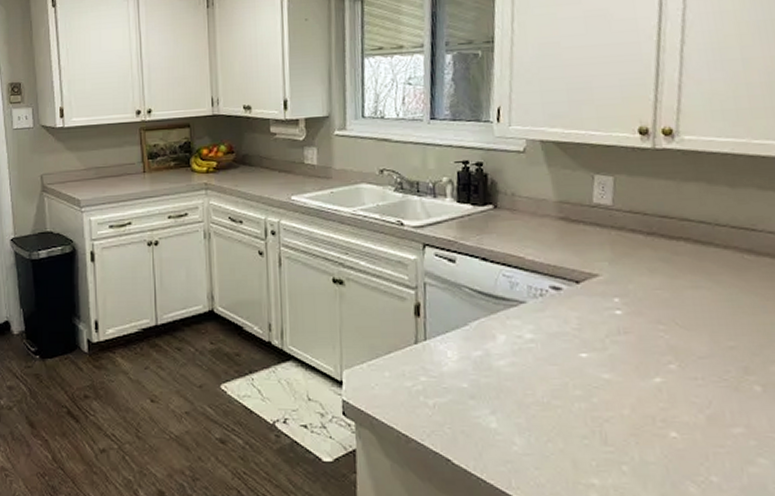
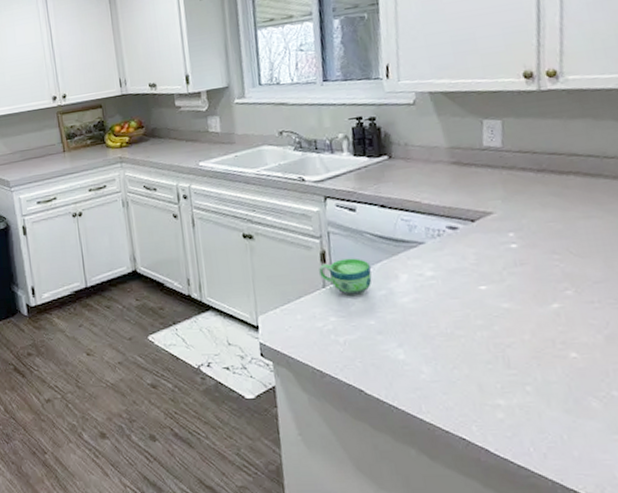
cup: none [411,313,468,354] -> present [318,258,372,295]

